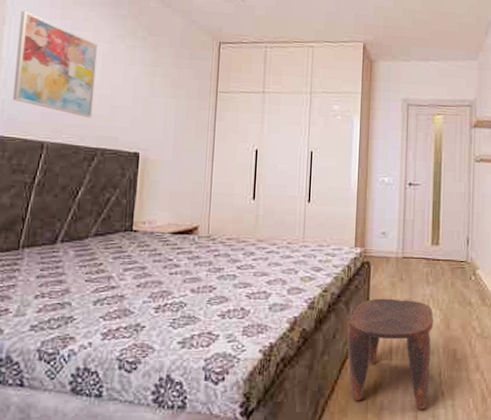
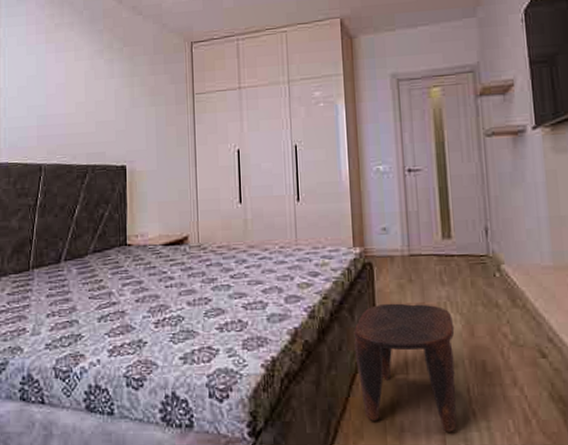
wall art: present [12,10,98,118] -> none [11,40,81,137]

